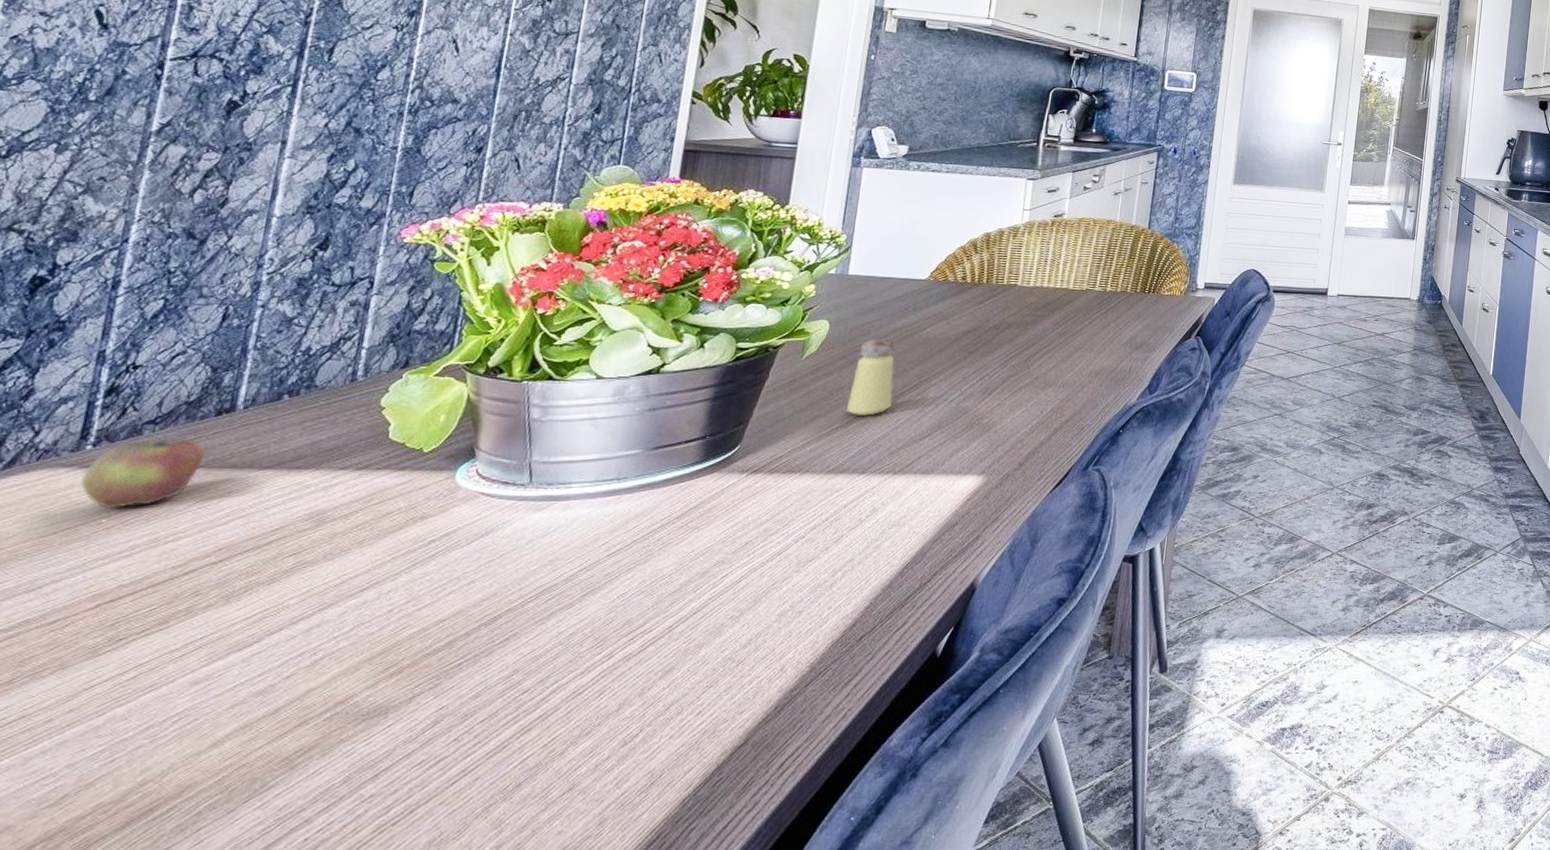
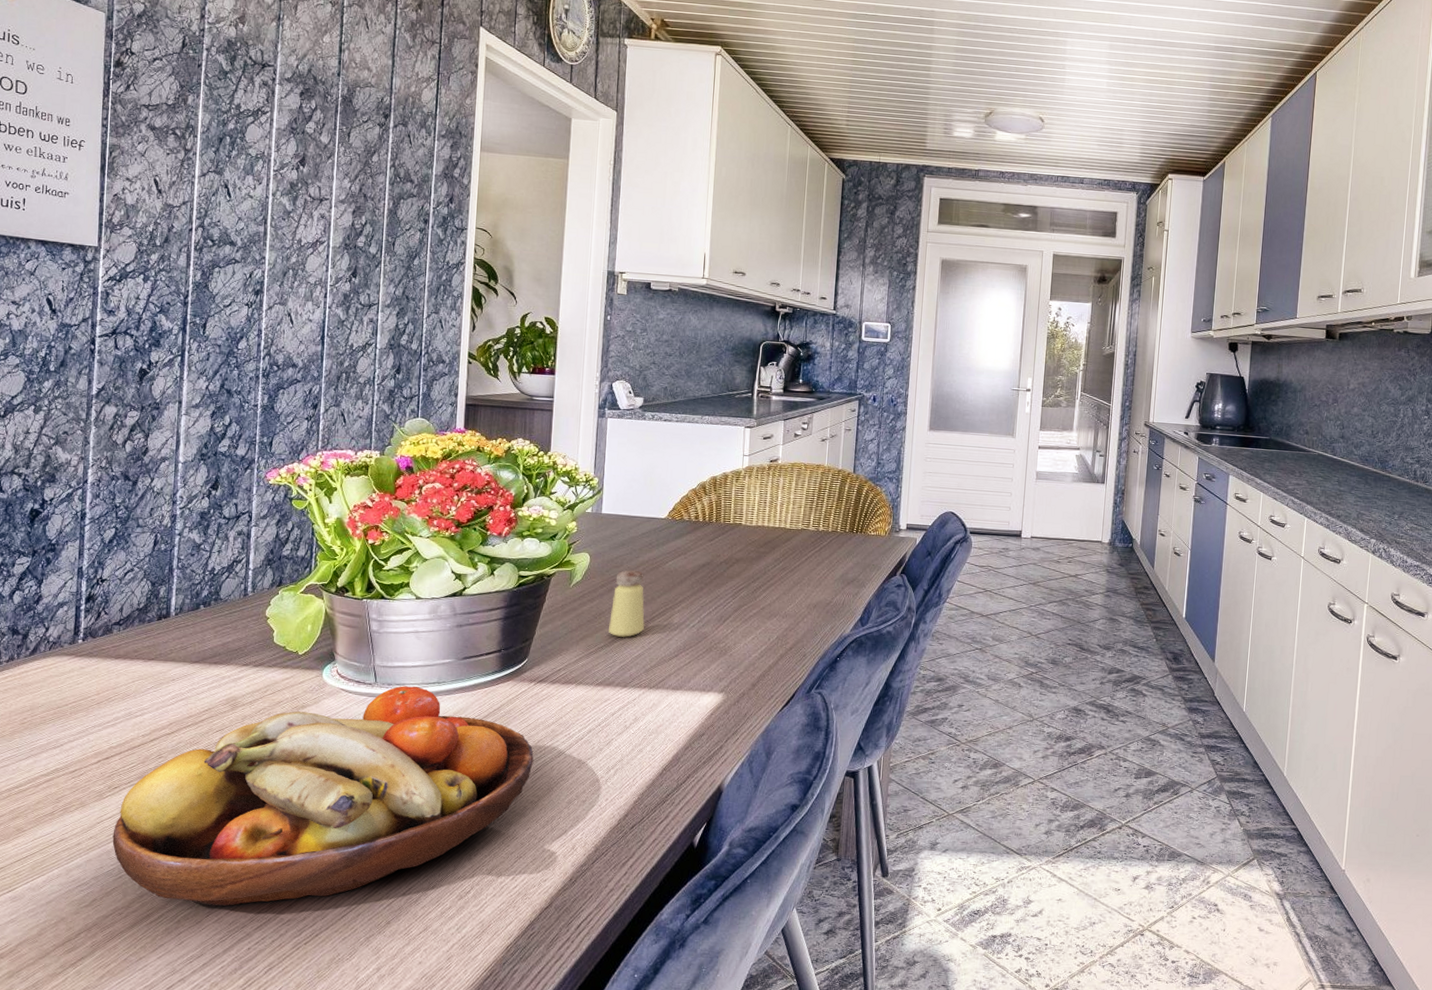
apple: present [80,438,206,508] -> none [77,636,154,689]
fruit bowl: none [105,485,739,788] -> present [112,686,534,907]

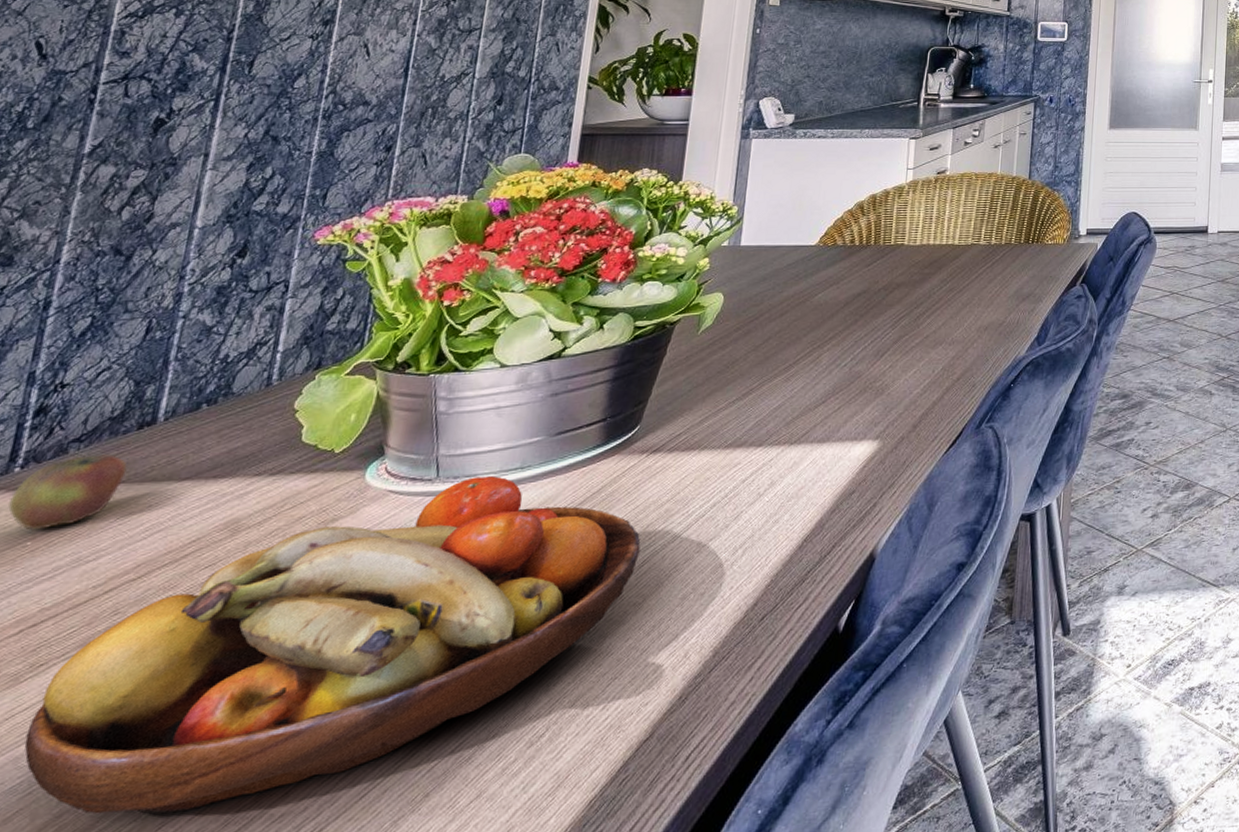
apple: none [77,636,154,689] -> present [7,454,128,531]
saltshaker: present [609,569,645,638] -> none [743,307,788,388]

